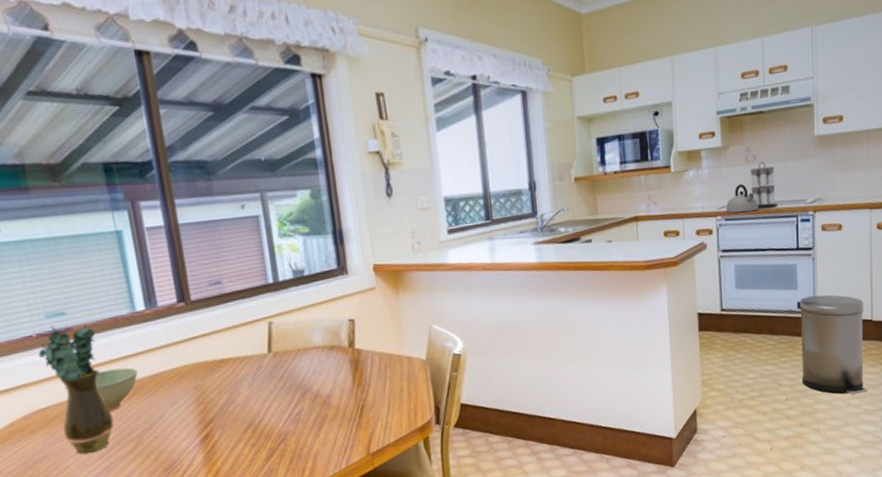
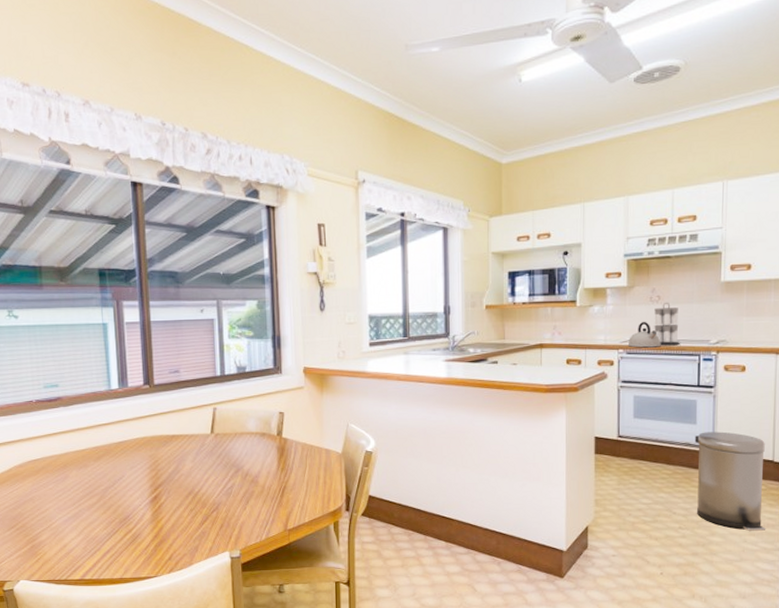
vase: present [38,323,115,454] -> none [35,395,86,500]
bowl: present [64,367,139,411] -> none [51,434,108,468]

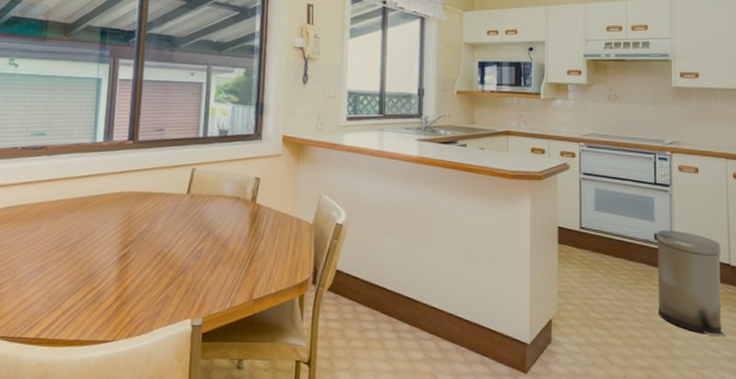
kettle: present [627,321,661,348] -> none [588,117,619,144]
spice rack: present [654,302,680,346] -> none [612,101,636,143]

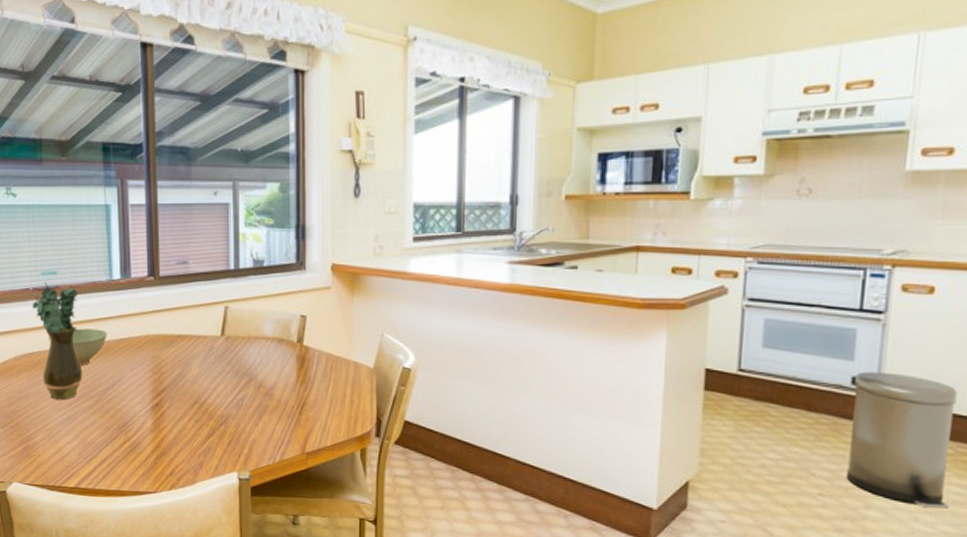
vase: none [17,142,63,251] -> present [32,282,83,399]
bowl: none [28,184,86,219] -> present [48,328,108,365]

